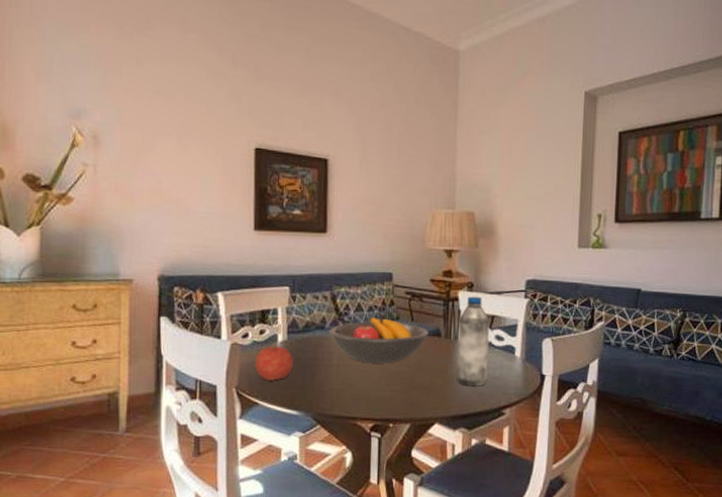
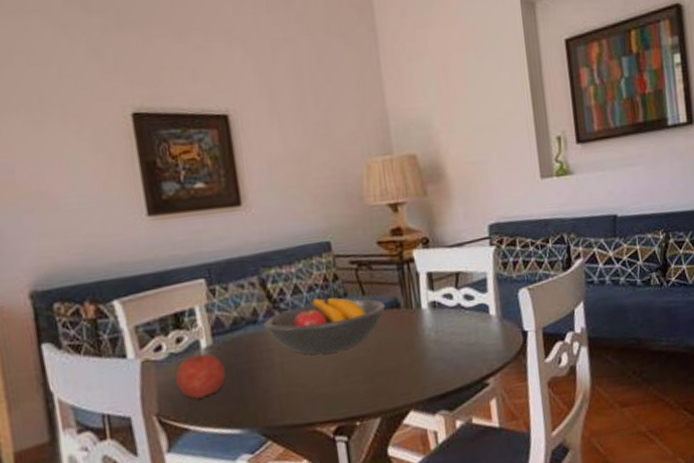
water bottle: present [457,296,490,387] -> none [417,252,463,361]

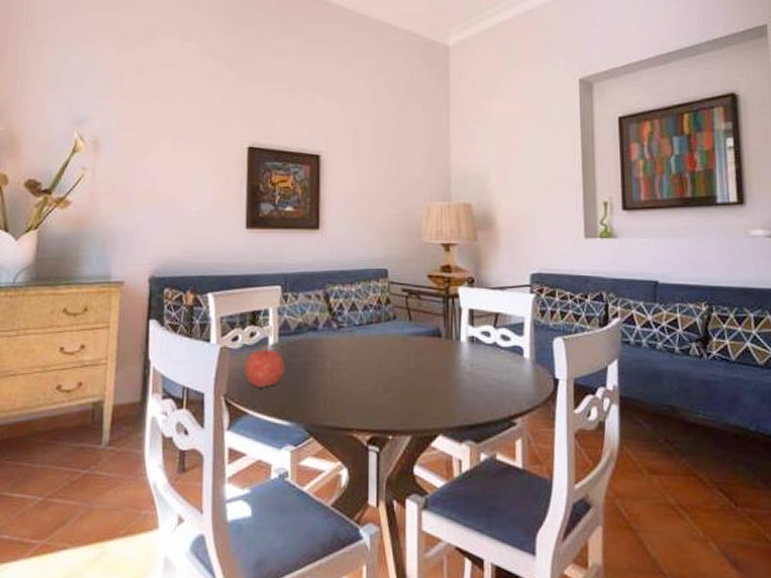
fruit bowl: present [264,297,385,355] -> none [322,316,428,368]

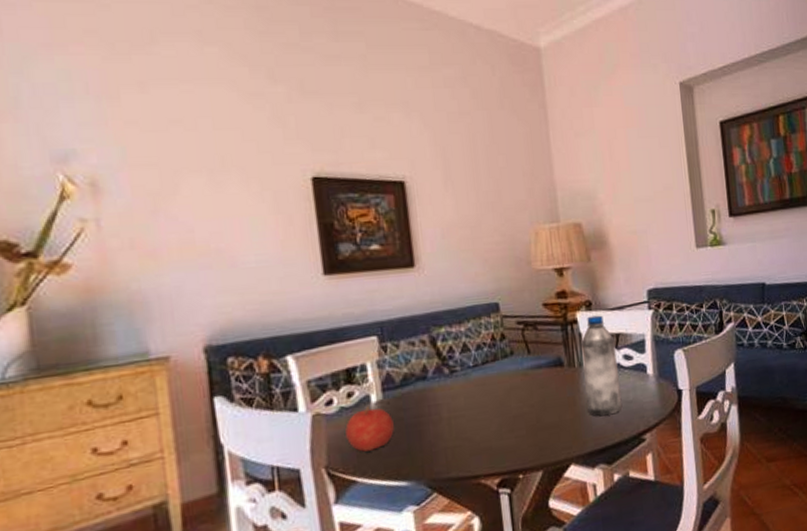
water bottle: none [459,292,494,393] -> present [580,315,621,417]

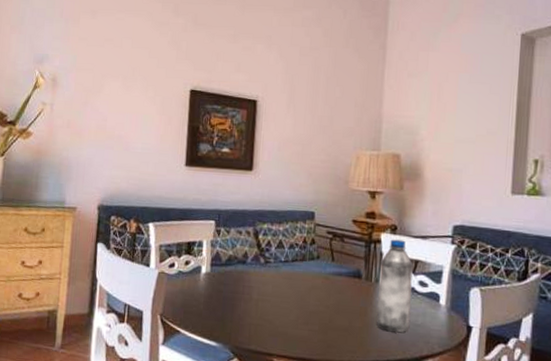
fruit: present [345,406,394,452] -> none [179,274,215,311]

